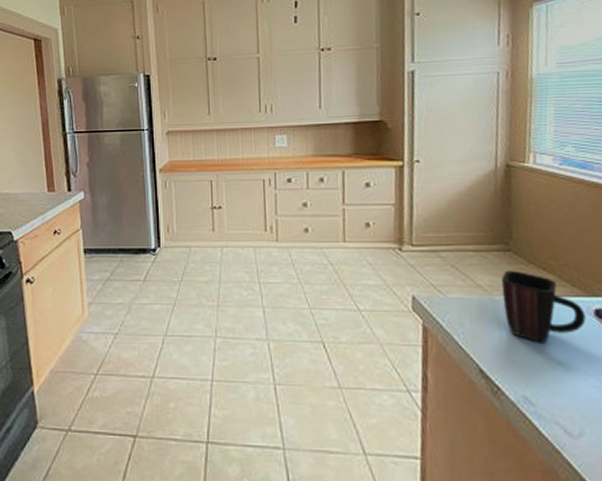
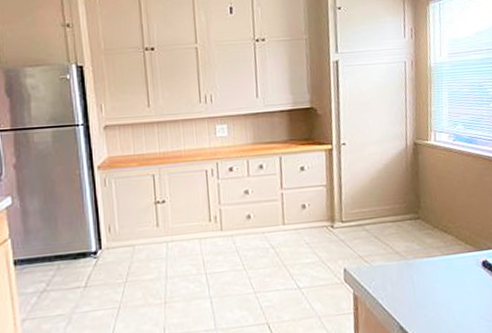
mug: present [501,270,586,343] -> none [414,235,477,296]

